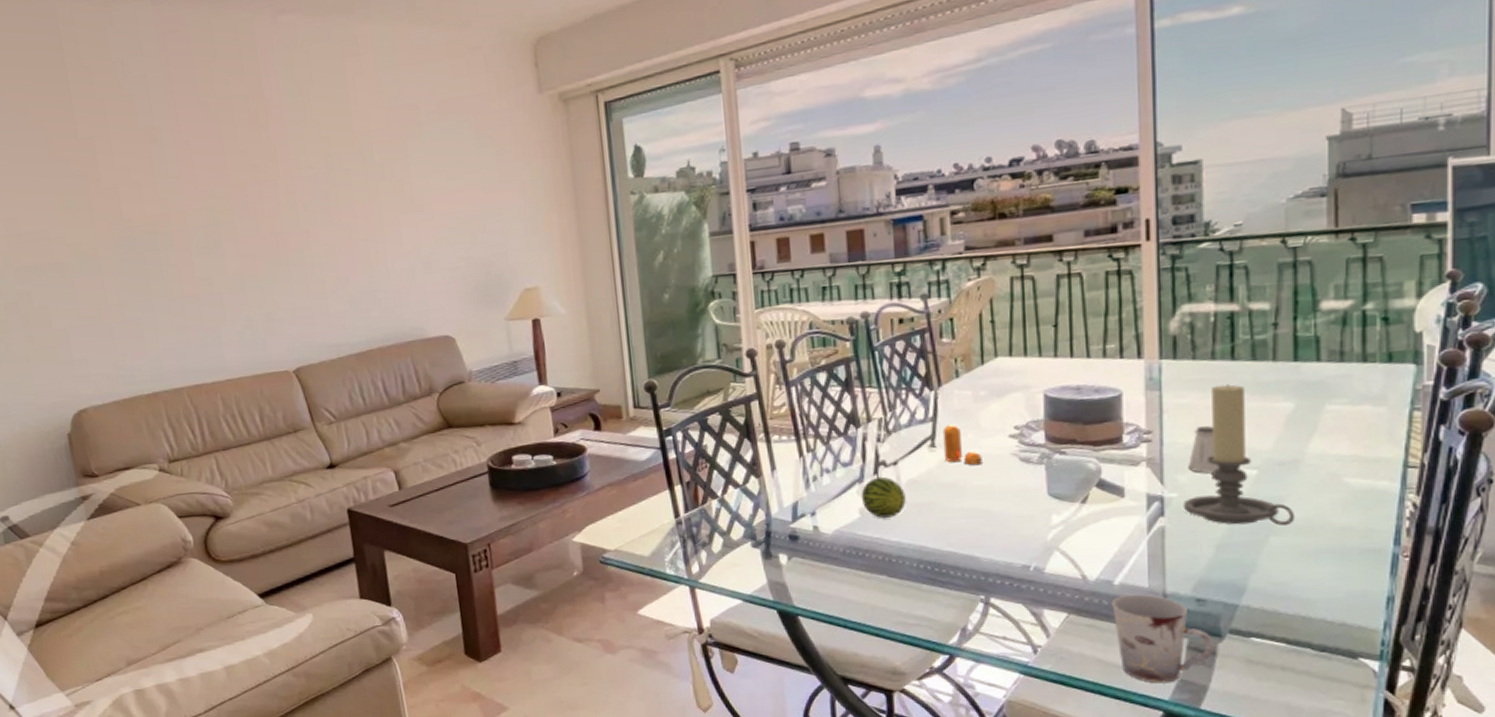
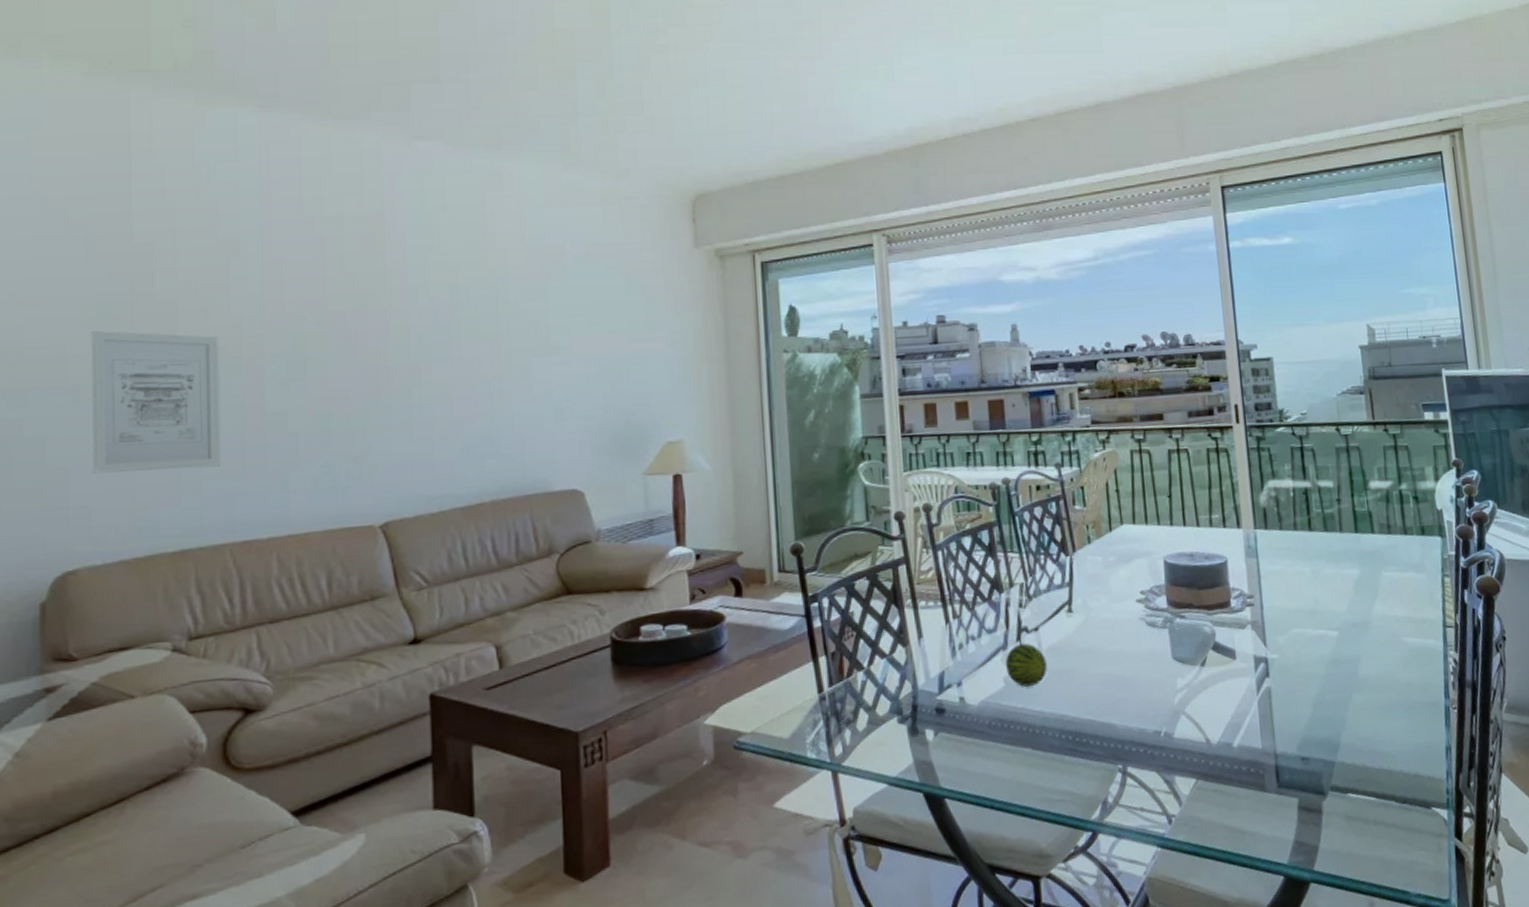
wall art: none [63,214,170,333] -> present [91,330,221,474]
pepper shaker: present [942,424,982,465] -> none [1078,589,1114,630]
cup: present [1111,594,1214,684] -> none [1232,755,1320,847]
candle holder: present [1182,384,1295,525] -> none [1283,553,1371,683]
saltshaker: present [1187,426,1219,474] -> none [1284,591,1309,635]

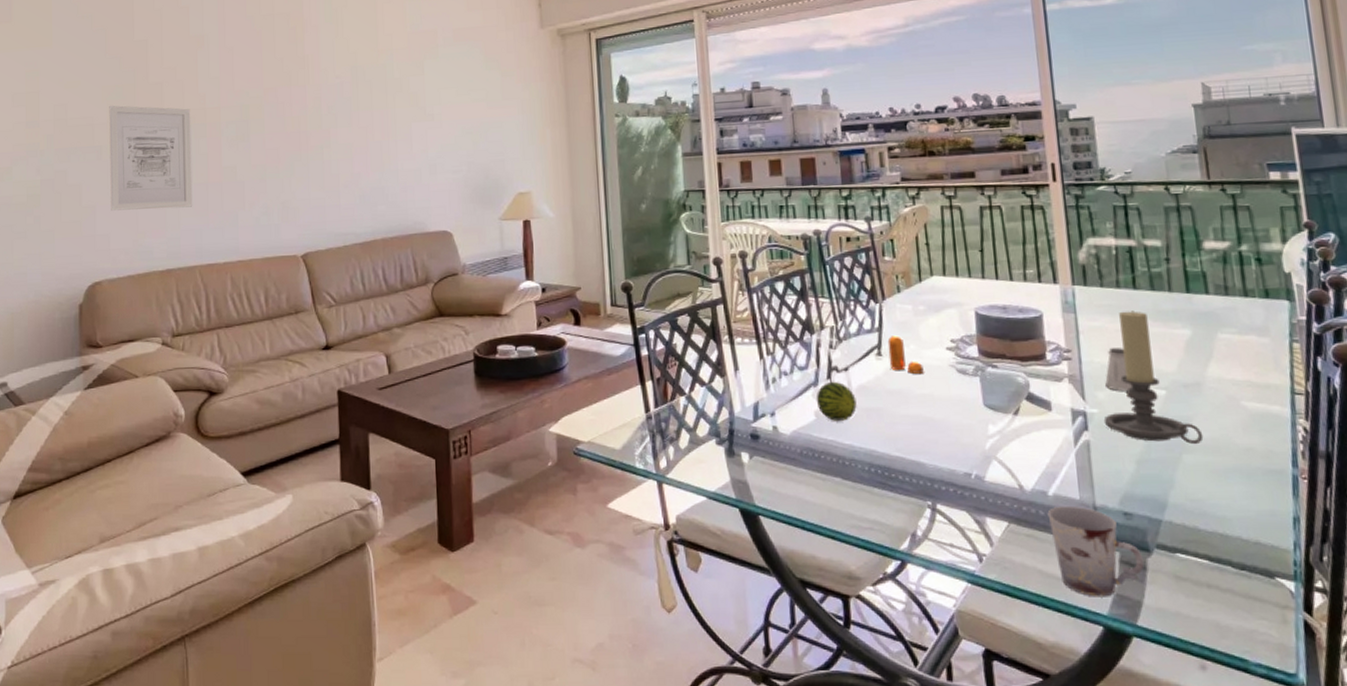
pepper shaker: none [1078,589,1114,630] -> present [887,335,924,374]
cup: none [1232,755,1320,847] -> present [1047,505,1144,597]
candle holder: none [1283,553,1371,683] -> present [1103,311,1204,444]
saltshaker: none [1284,591,1309,635] -> present [1104,348,1132,392]

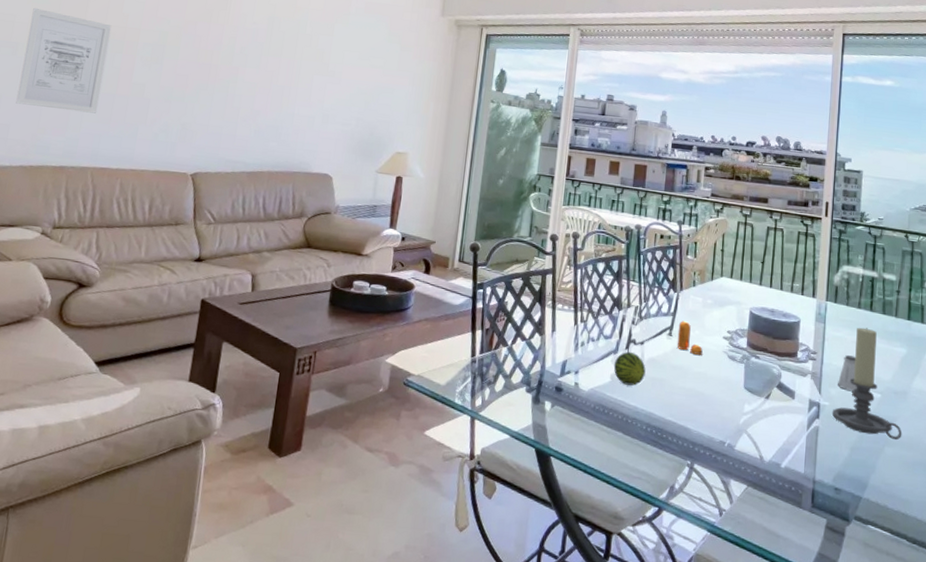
cup: present [1047,505,1144,597] -> none [778,476,844,555]

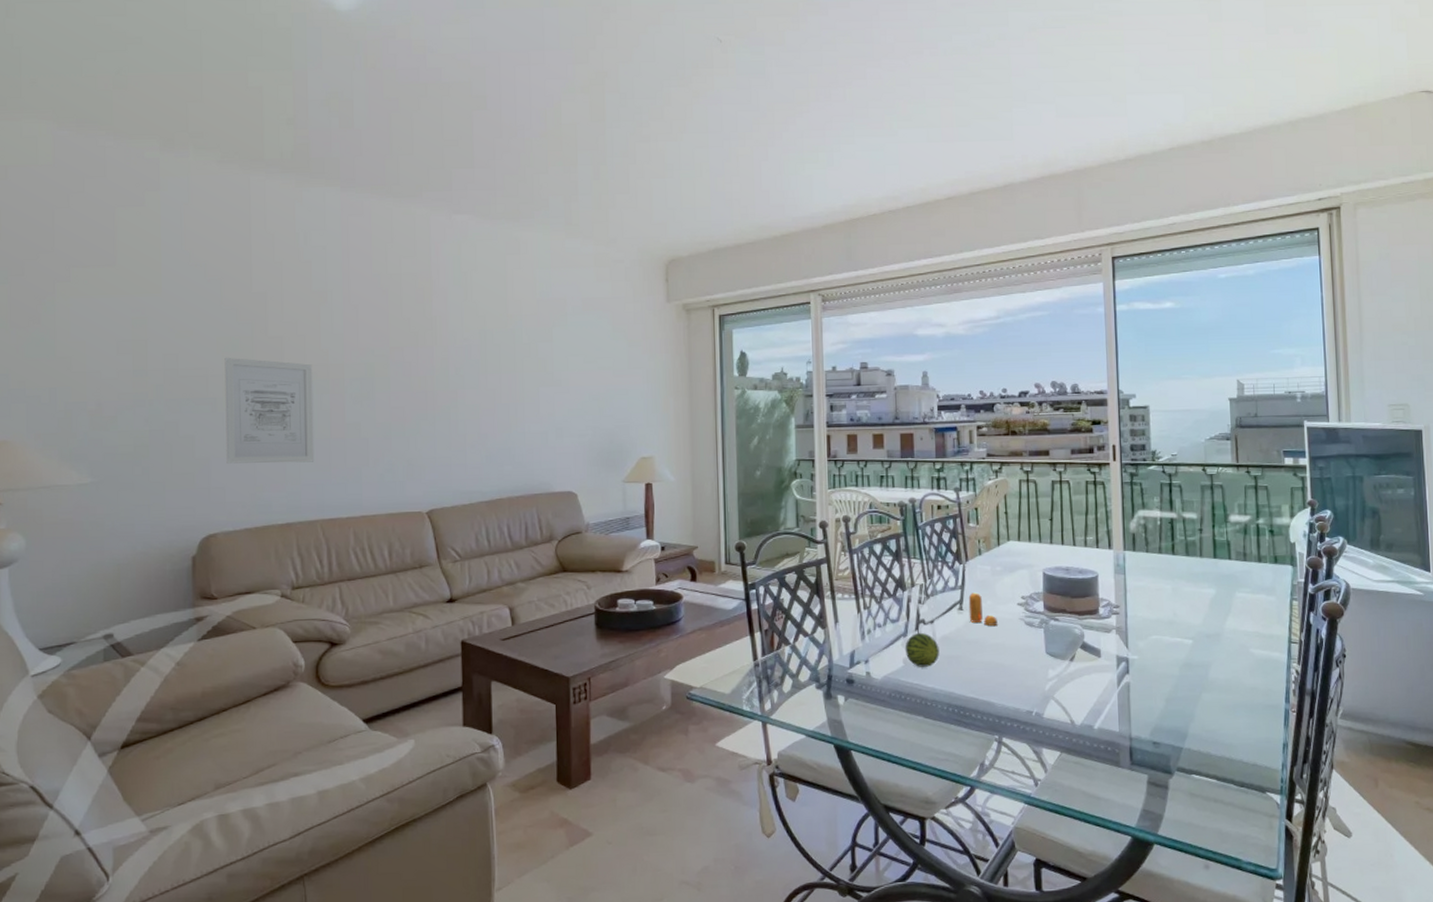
candle holder: present [832,327,902,440] -> none [1142,573,1219,684]
saltshaker: present [837,355,857,392] -> none [1144,604,1166,641]

